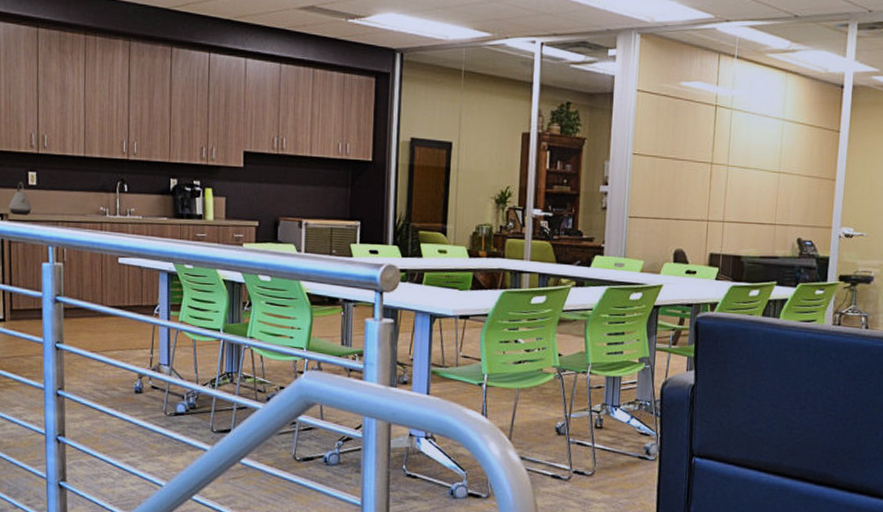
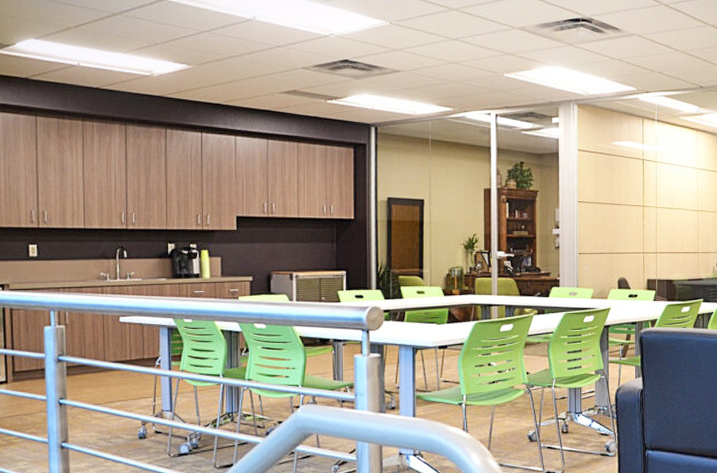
kettle: present [9,181,32,215] -> none [10,254,33,284]

